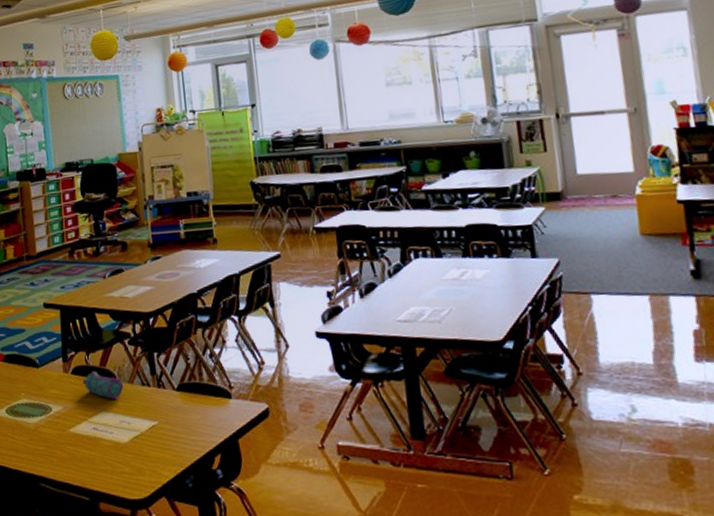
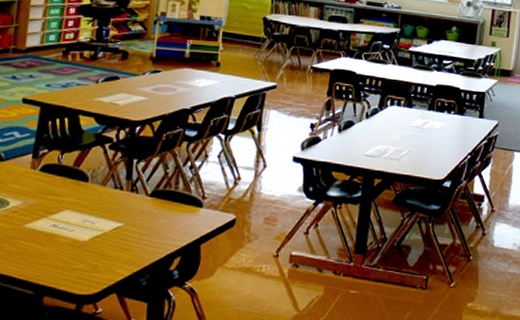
pencil case: present [83,372,124,399] -> none [51,171,95,199]

